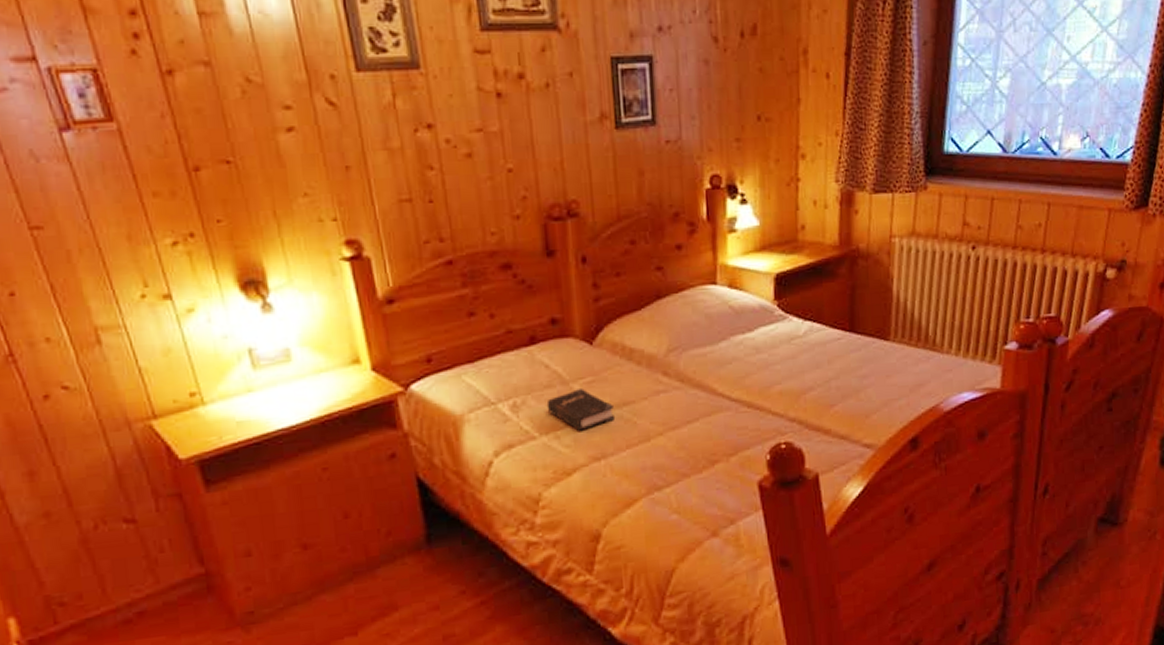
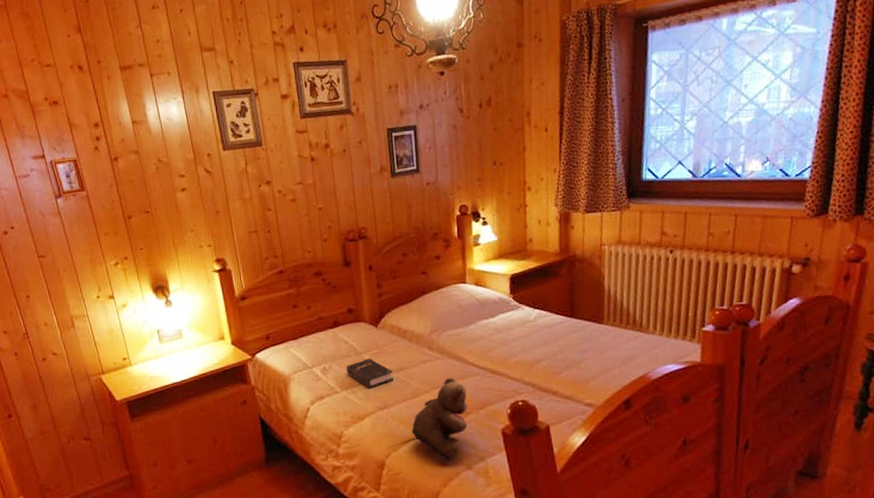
teddy bear: none [638,413,715,528] -> present [411,377,468,462]

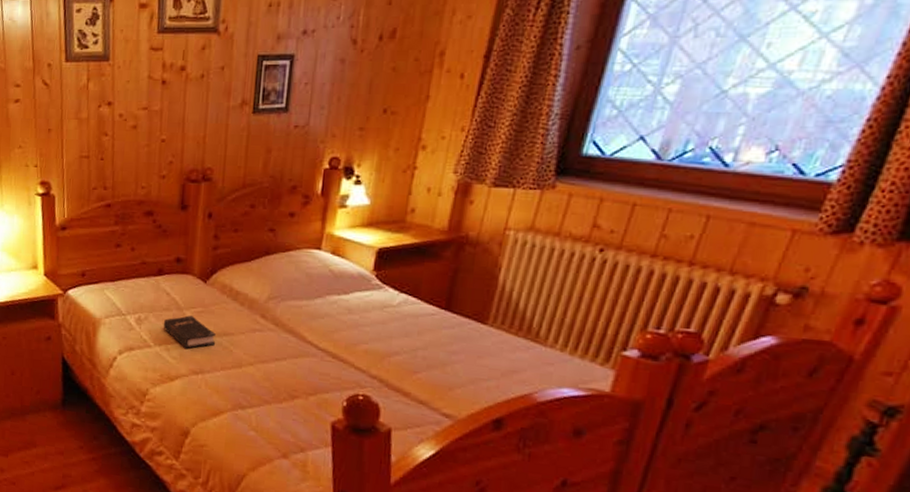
teddy bear: present [411,377,468,462] -> none [225,353,298,445]

